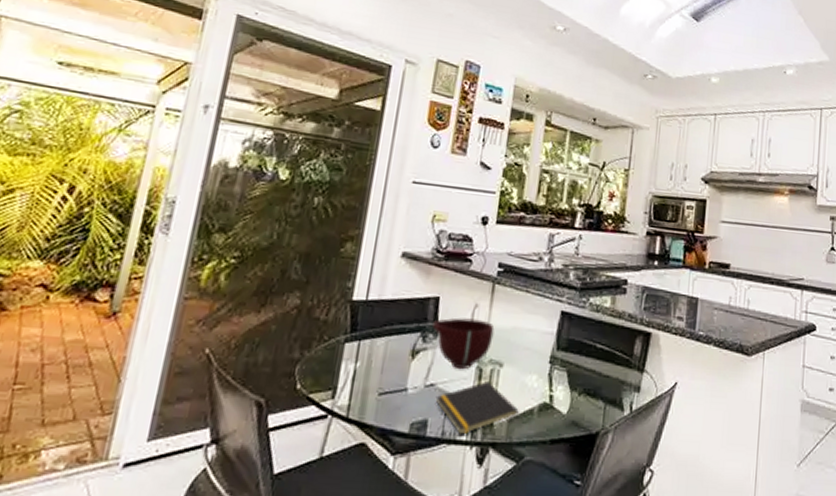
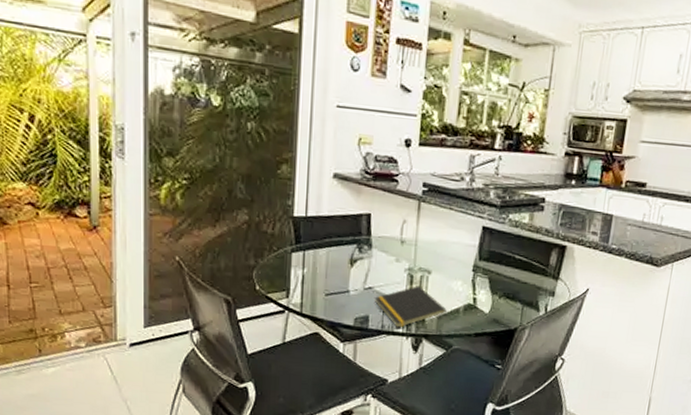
bowl: present [432,318,495,370] -> none [366,232,422,276]

